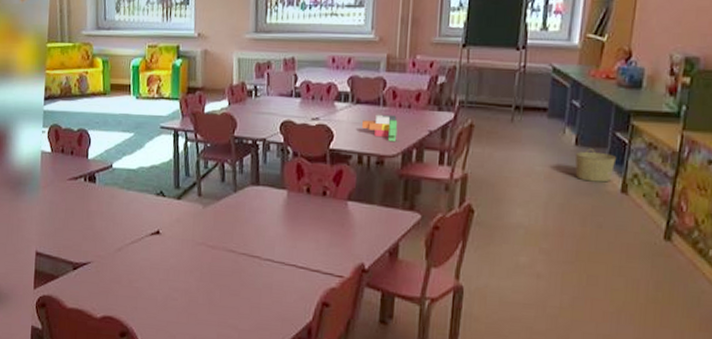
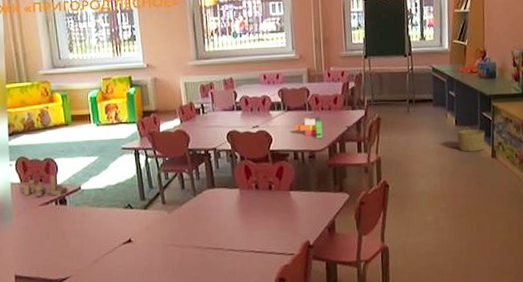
toy blocks: none [50,147,99,172] -> present [20,174,68,197]

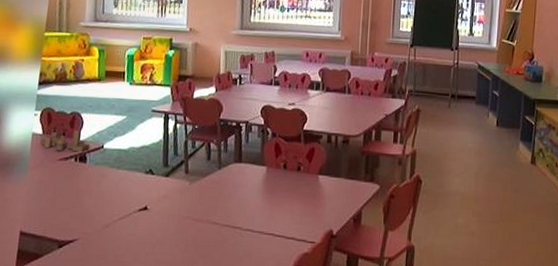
toy building blocks: present [294,117,323,138] -> none [331,100,360,123]
basket: present [456,126,486,152] -> none [496,128,527,156]

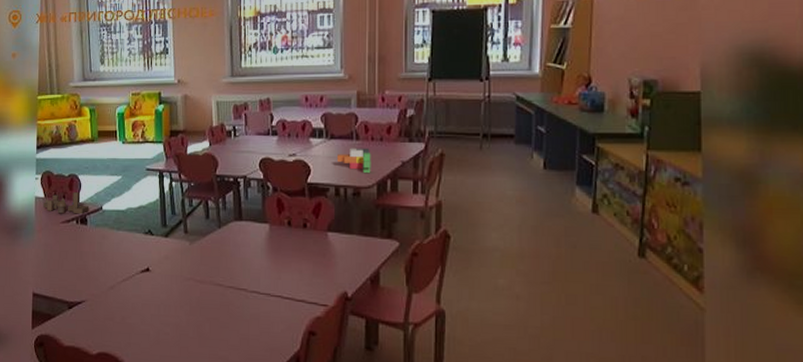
toy building blocks: none [331,100,360,123] -> present [338,148,371,173]

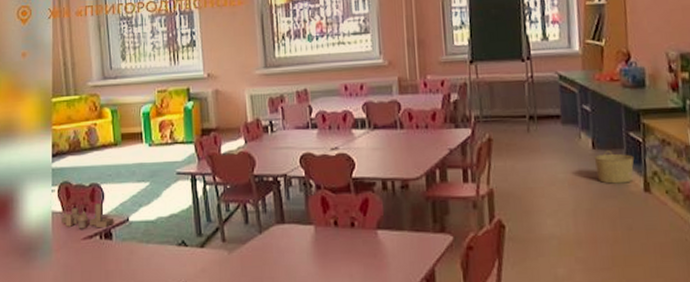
toy building blocks: present [338,148,371,173] -> none [382,136,419,163]
basket: none [544,171,585,204] -> present [594,150,635,184]

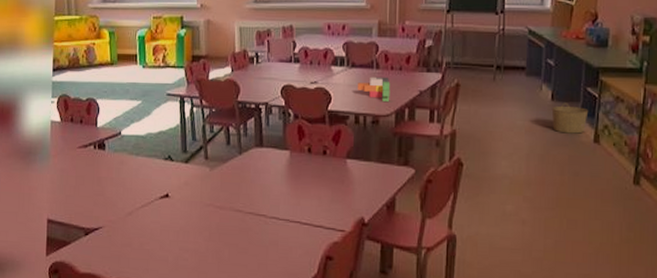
toy blocks: present [62,202,114,229] -> none [59,116,108,140]
toy building blocks: none [382,136,419,163] -> present [358,76,391,101]

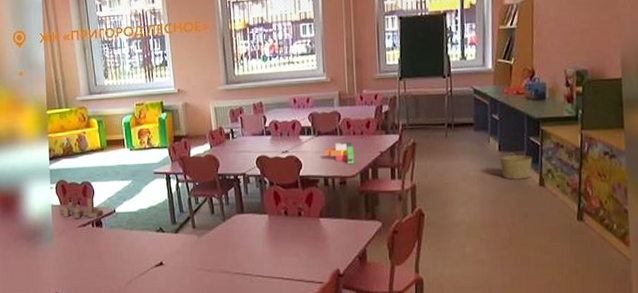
toy blocks: none [59,116,108,140] -> present [60,197,104,219]

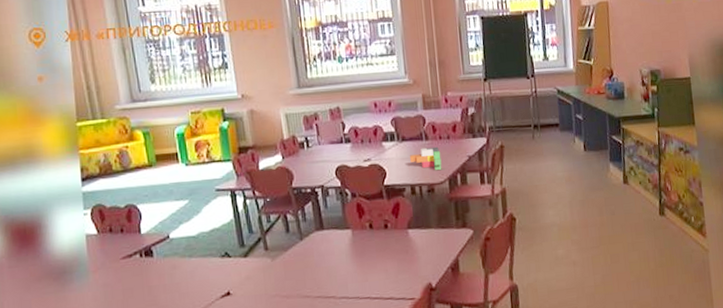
toy blocks: present [60,197,104,219] -> none [97,222,154,250]
basket: present [499,152,533,180] -> none [585,151,616,179]

